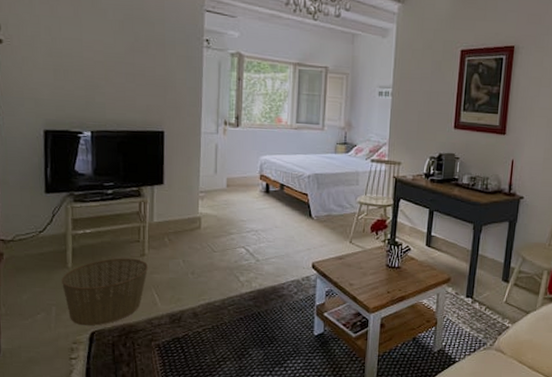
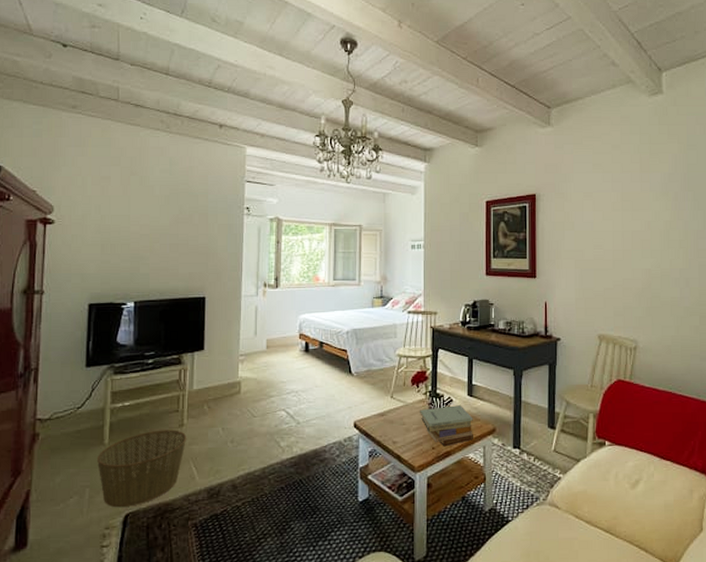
books: none [377,254,429,292] -> present [420,405,473,447]

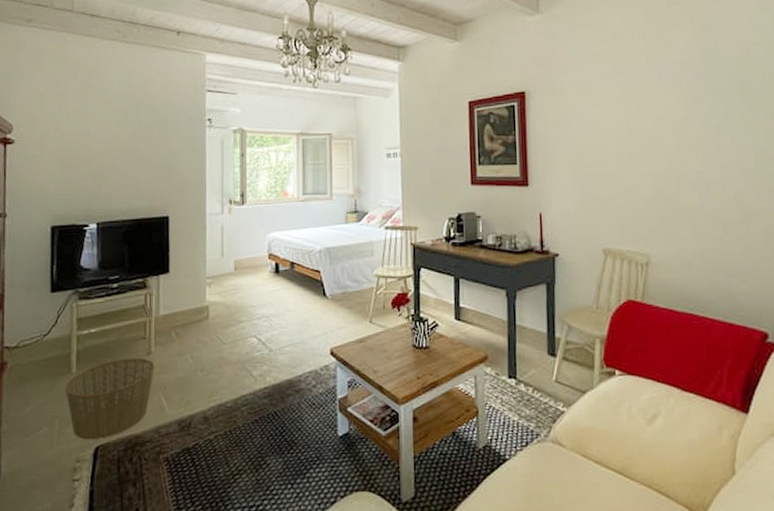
books: present [420,405,473,447] -> none [402,330,463,377]

